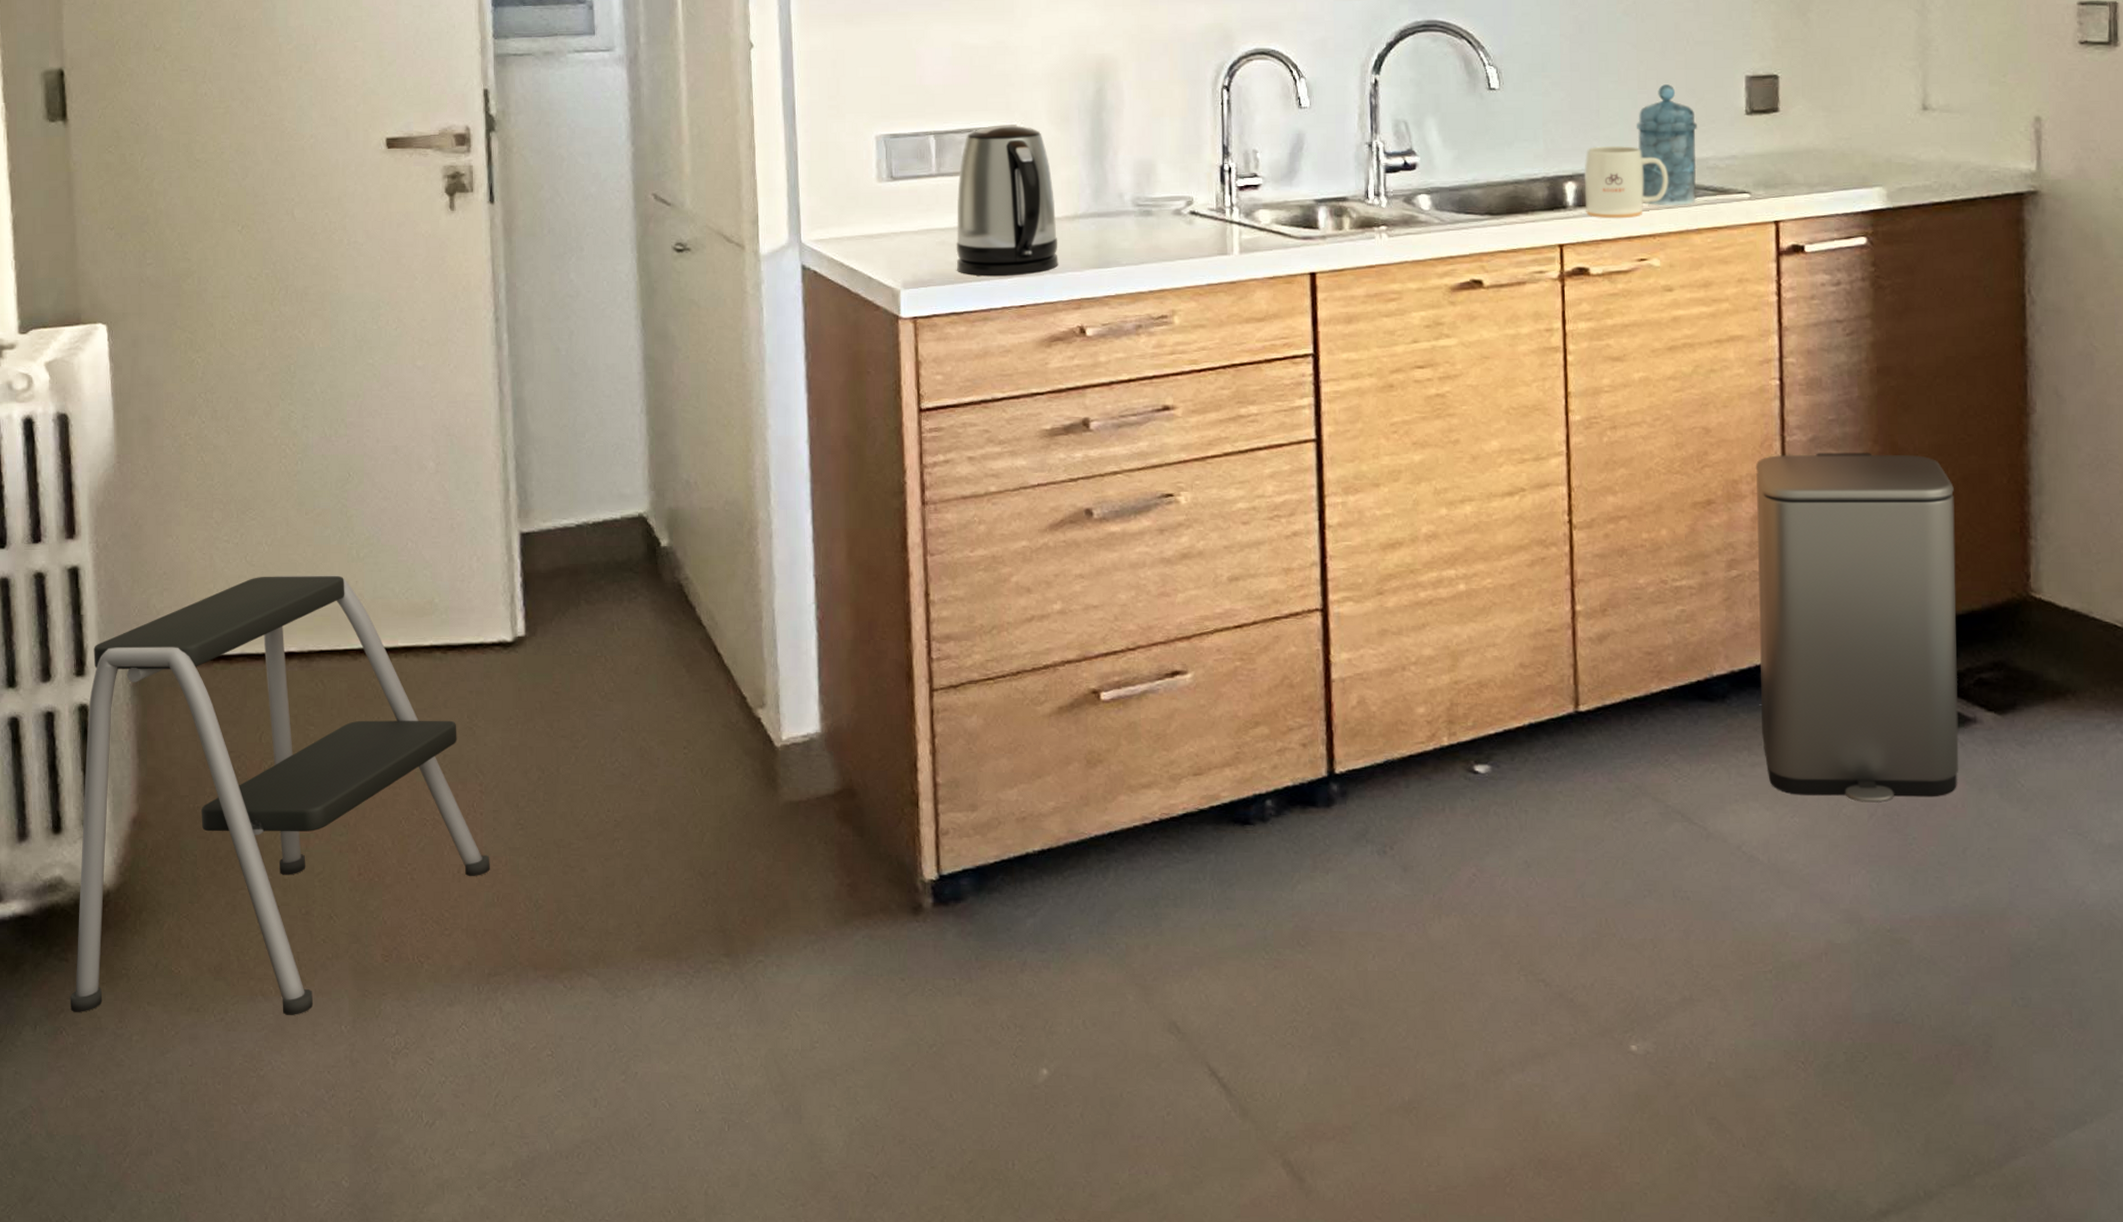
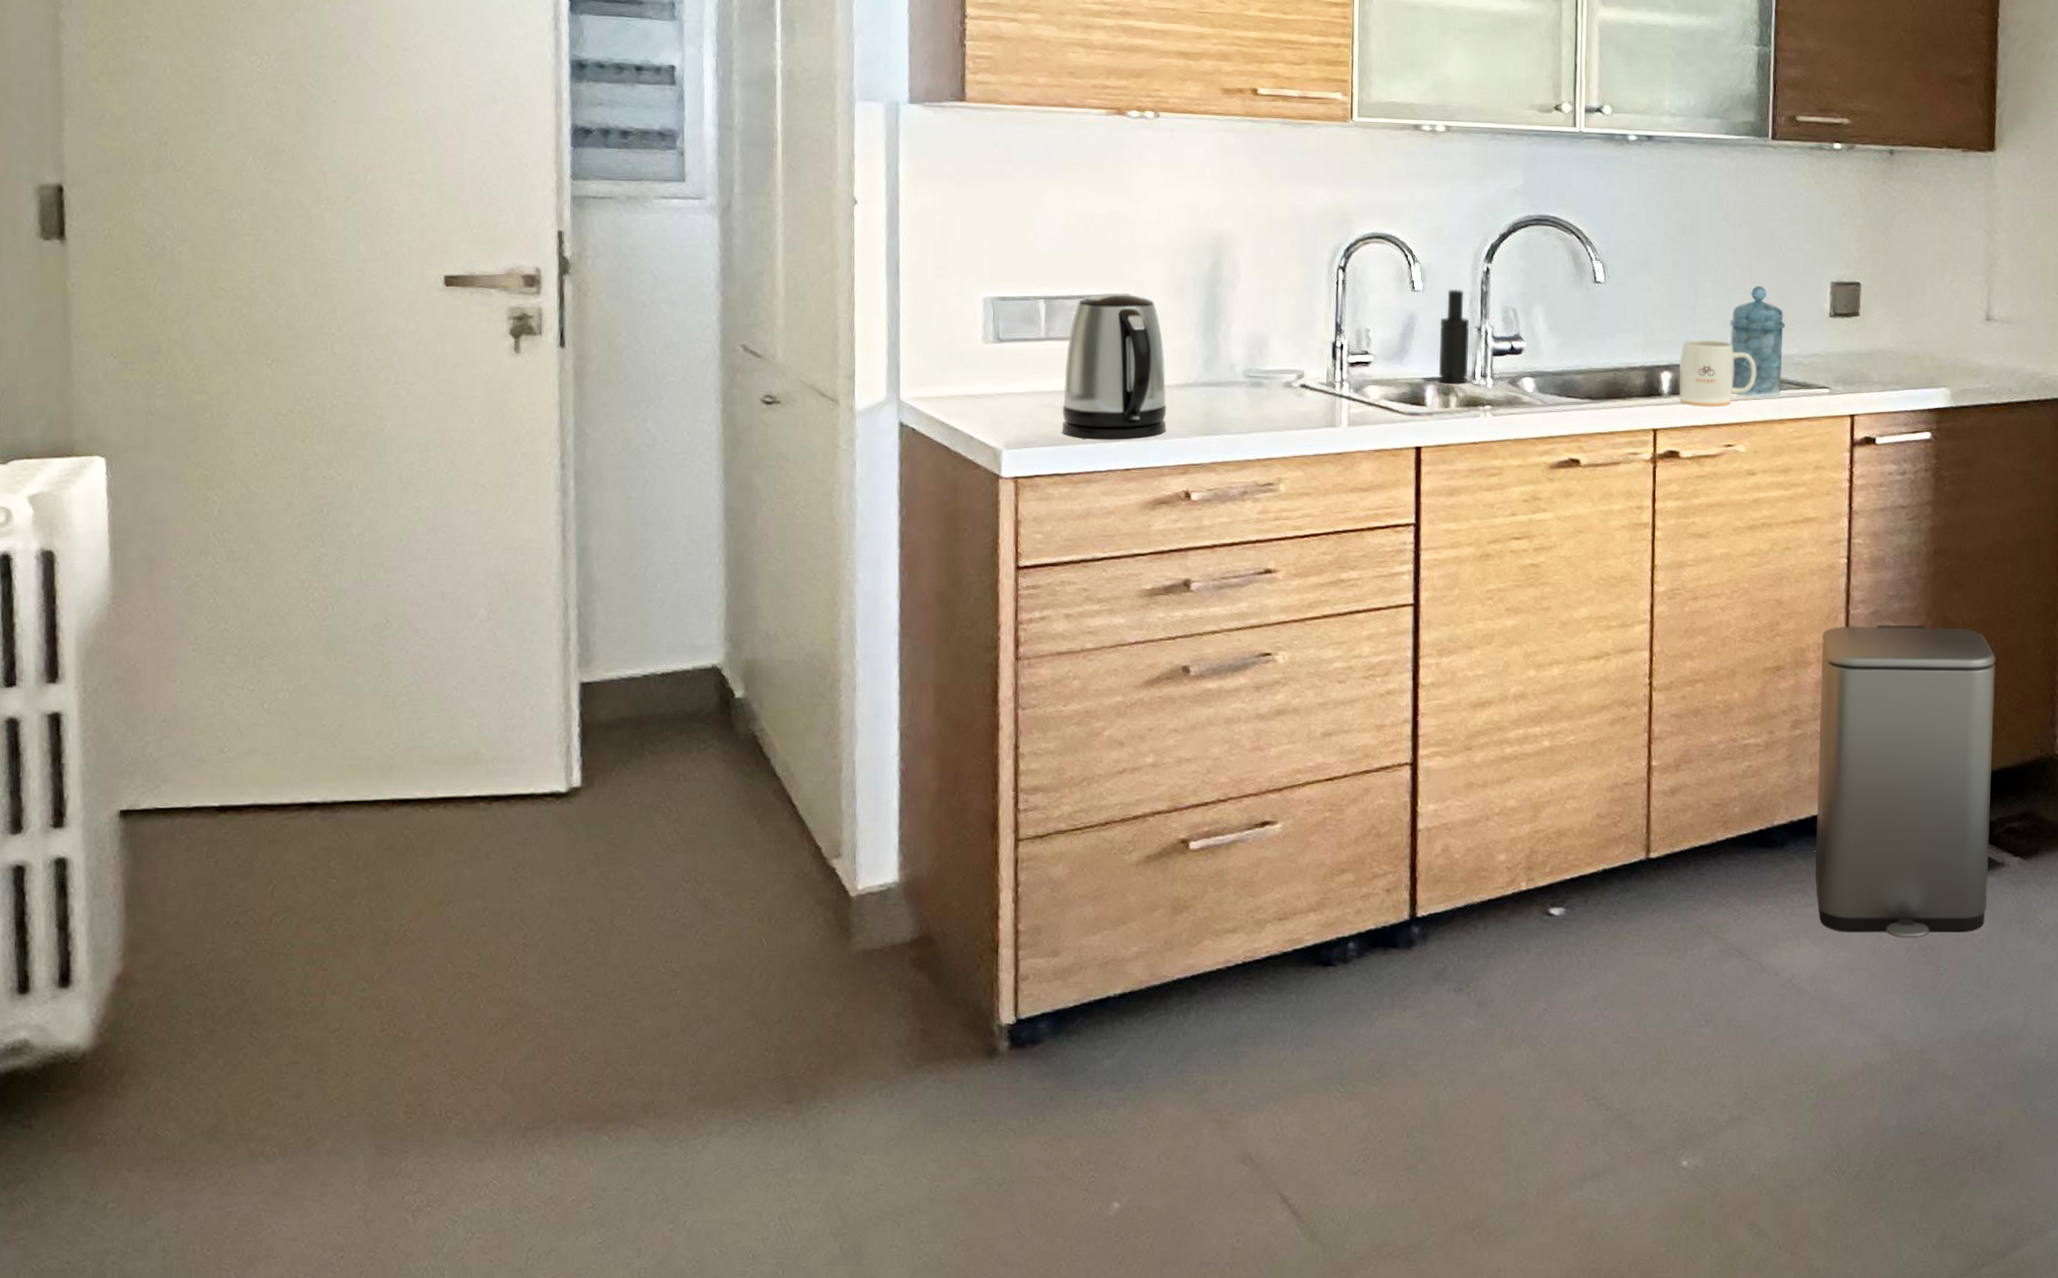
step stool: present [70,575,490,1015] -> none [32,723,532,1181]
soap dispenser: none [1329,103,1361,205] -> present [1438,289,1470,384]

